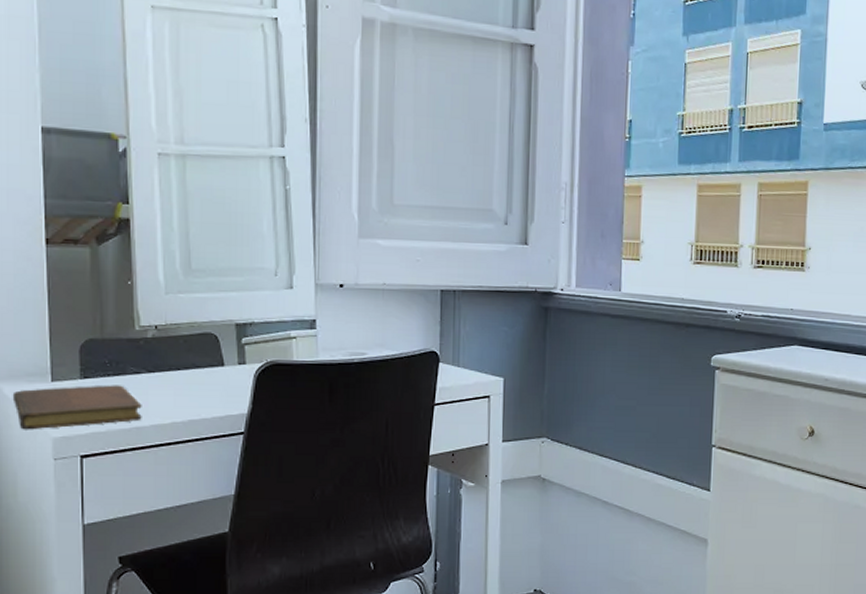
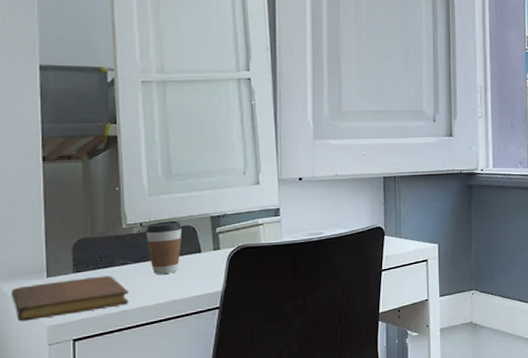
coffee cup: none [161,325,204,388] -> present [146,220,183,274]

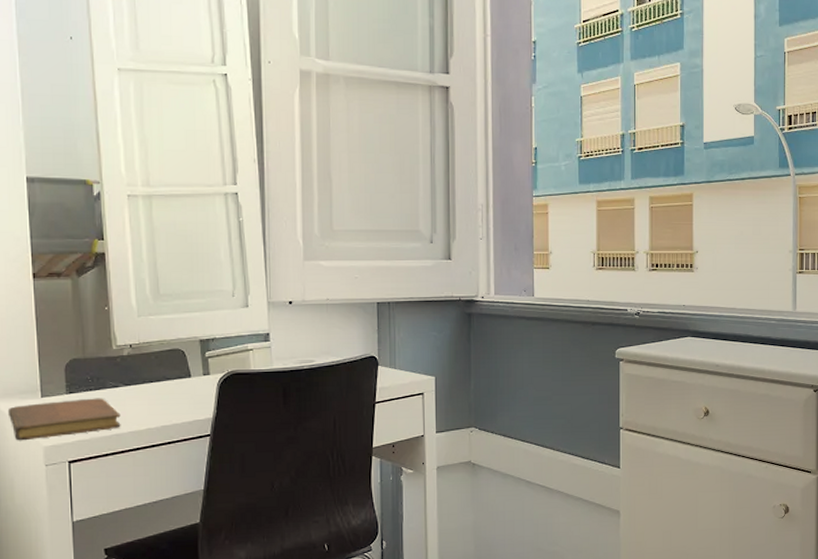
coffee cup: present [146,220,183,274] -> none [136,343,172,398]

